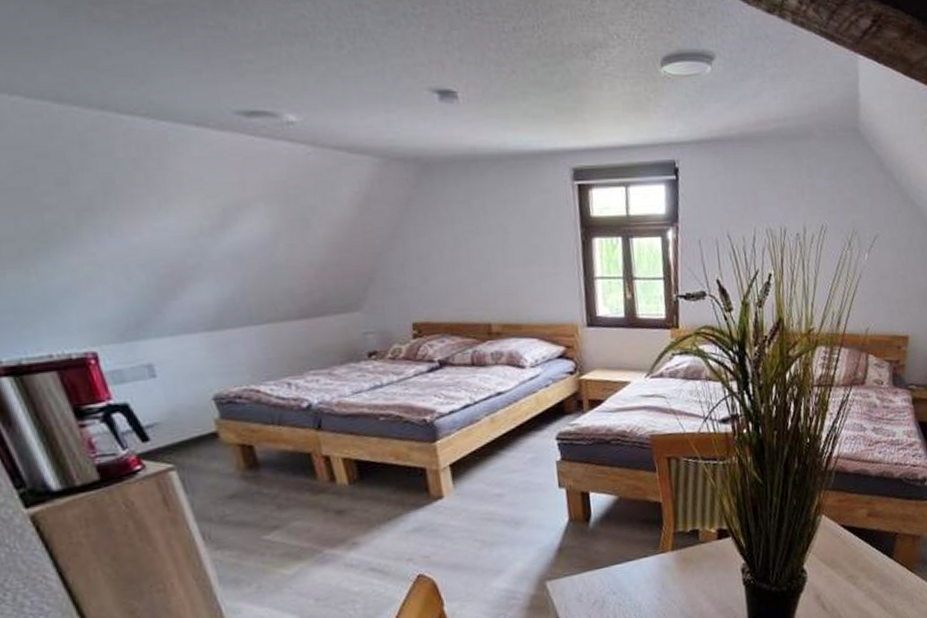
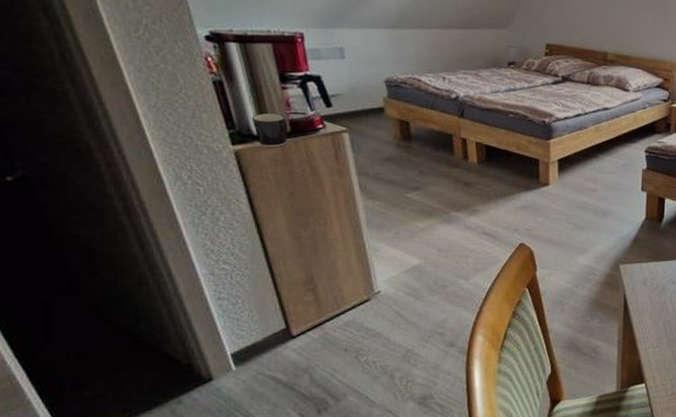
mug: none [45,459,98,505] -> present [251,113,288,148]

